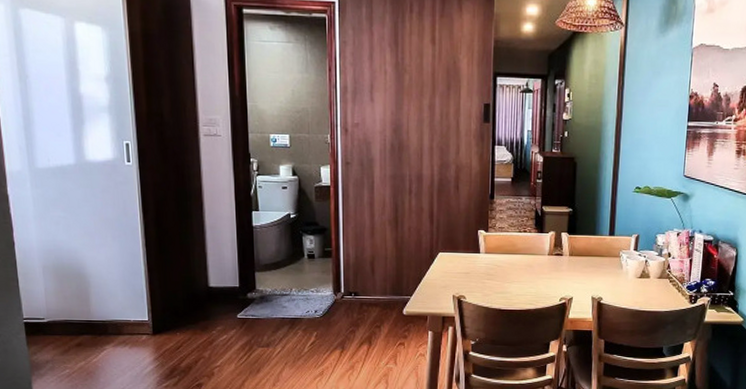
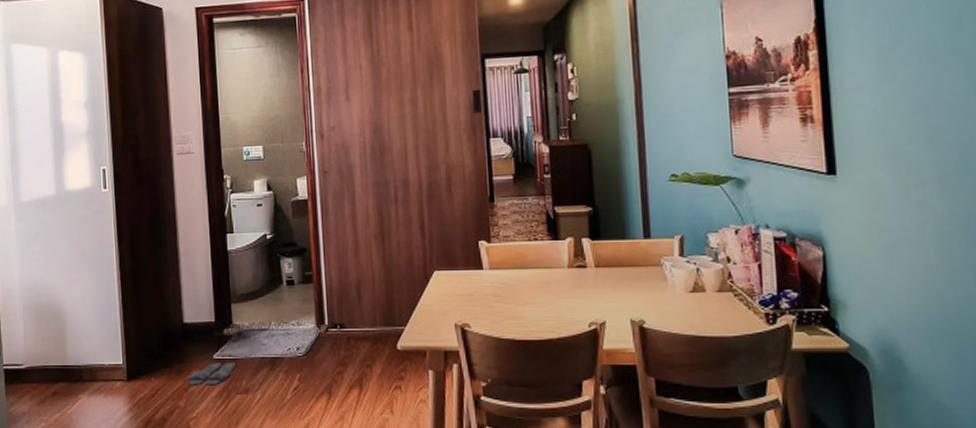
slippers: none [213,321,258,340] -> present [188,363,236,386]

